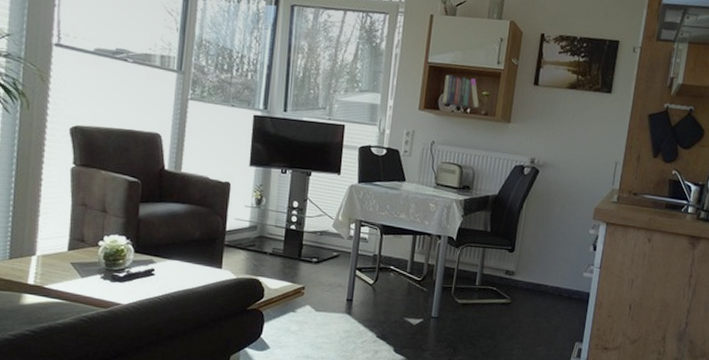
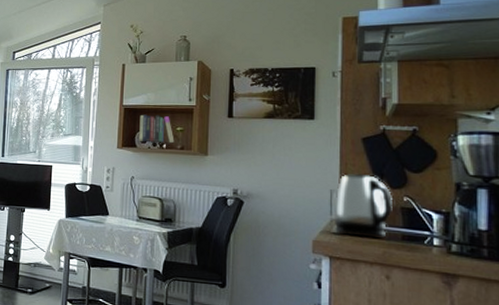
kettle: none [614,147,664,206] -> present [335,173,392,238]

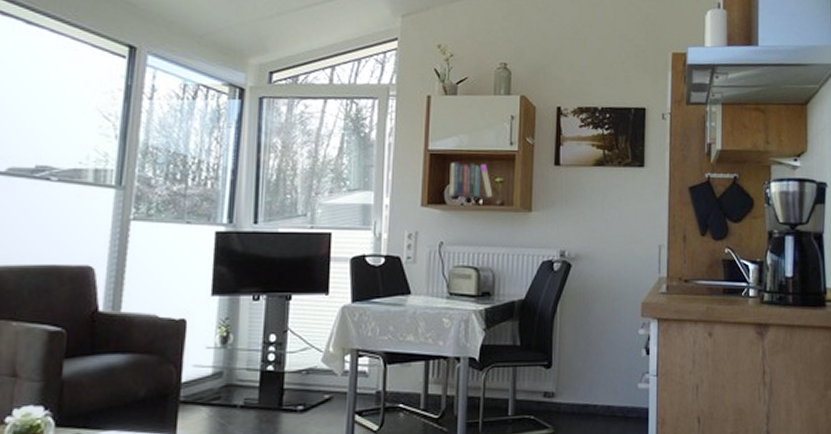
kettle: present [335,173,392,238] -> none [663,225,715,295]

